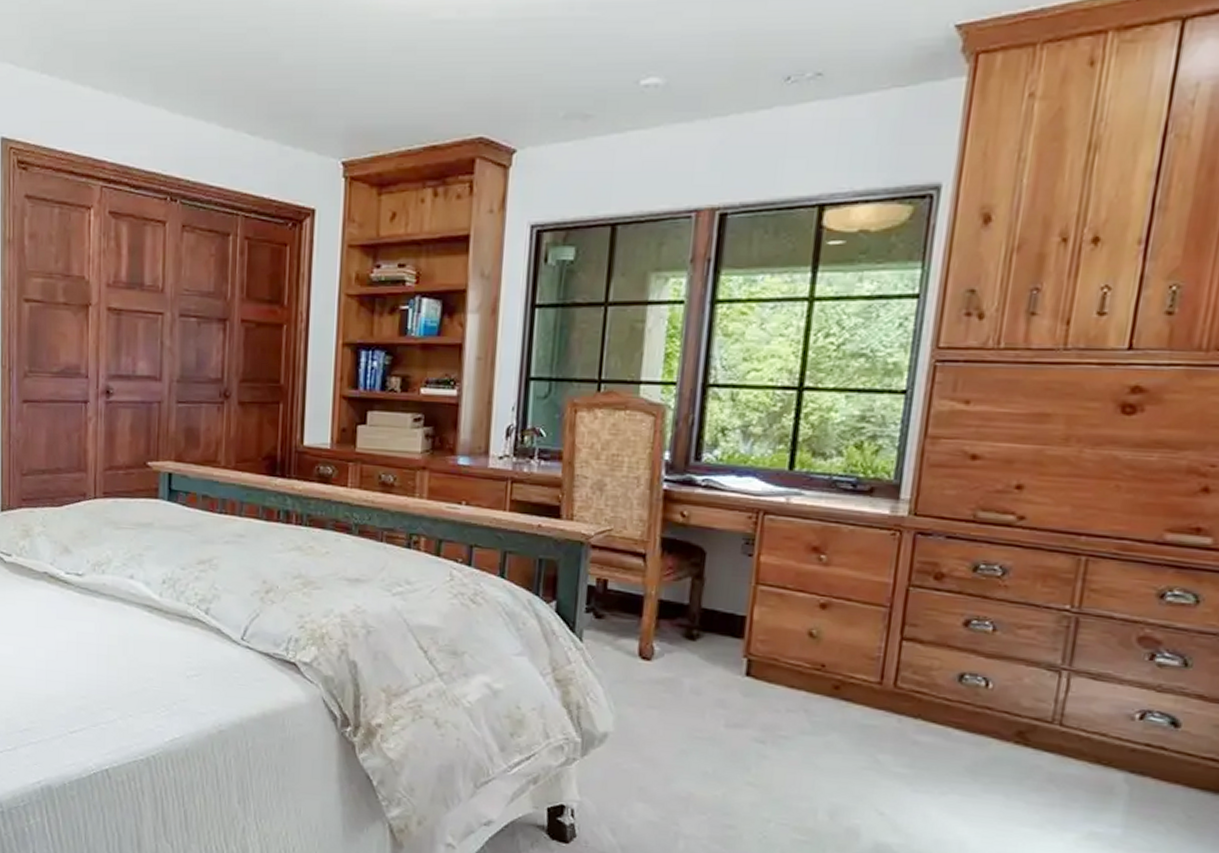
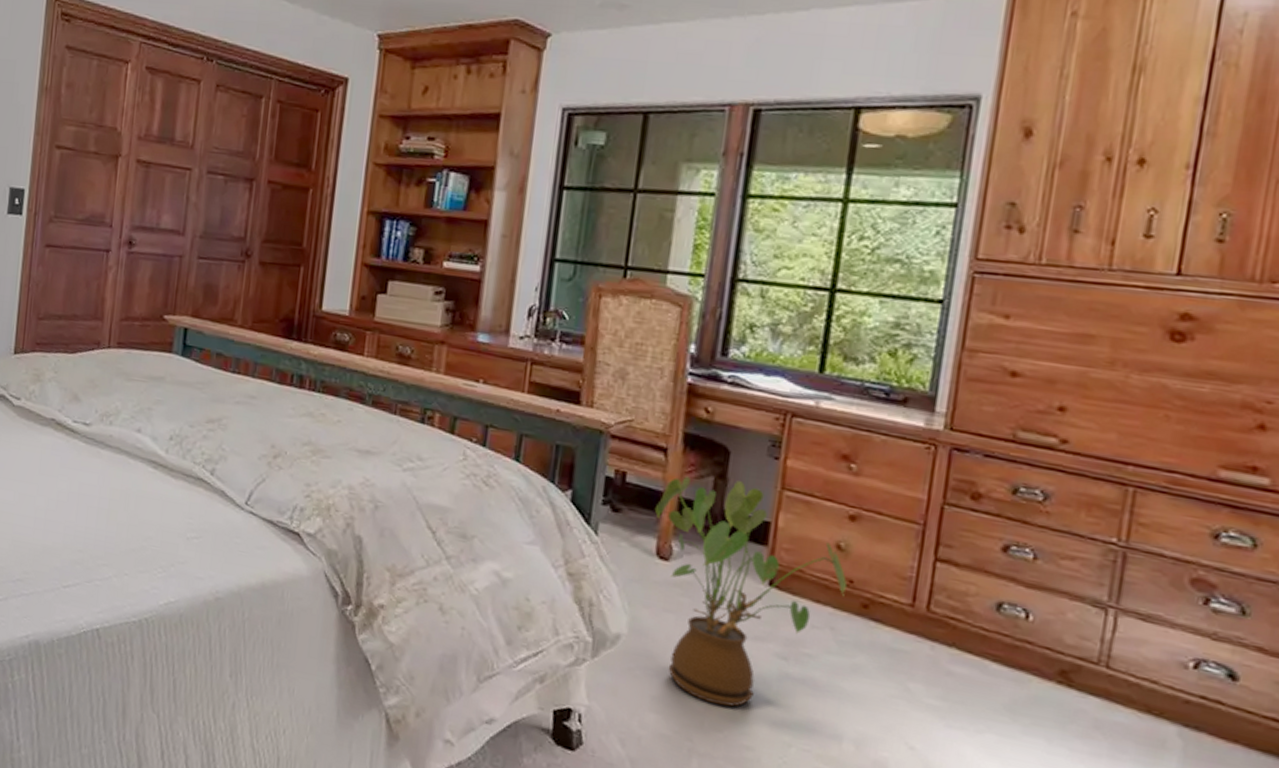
house plant: none [635,579,820,791] -> present [654,476,848,707]

